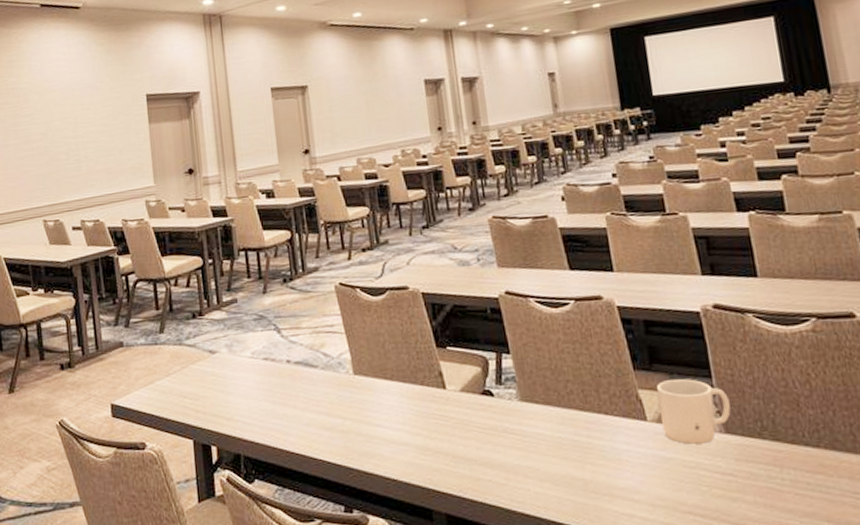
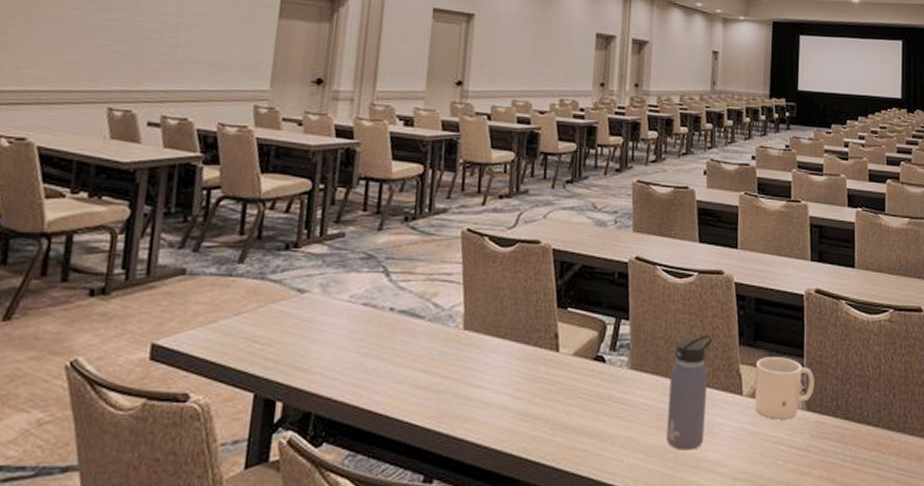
water bottle: none [562,362,612,478] -> present [666,335,712,450]

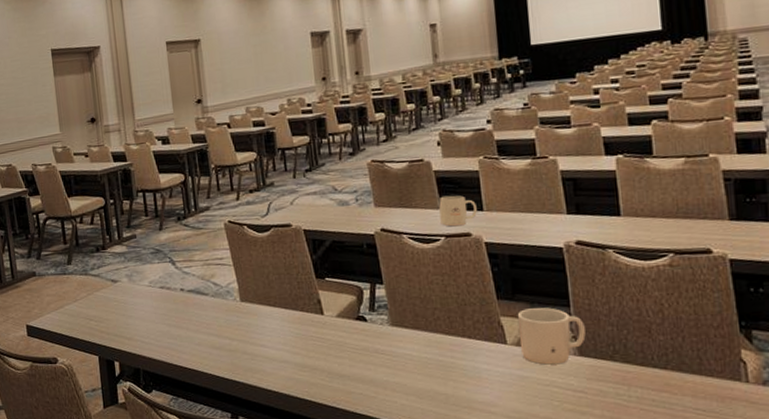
water bottle: present [666,335,712,450] -> none [430,292,472,393]
mug: none [696,228,732,263] -> present [439,195,477,227]

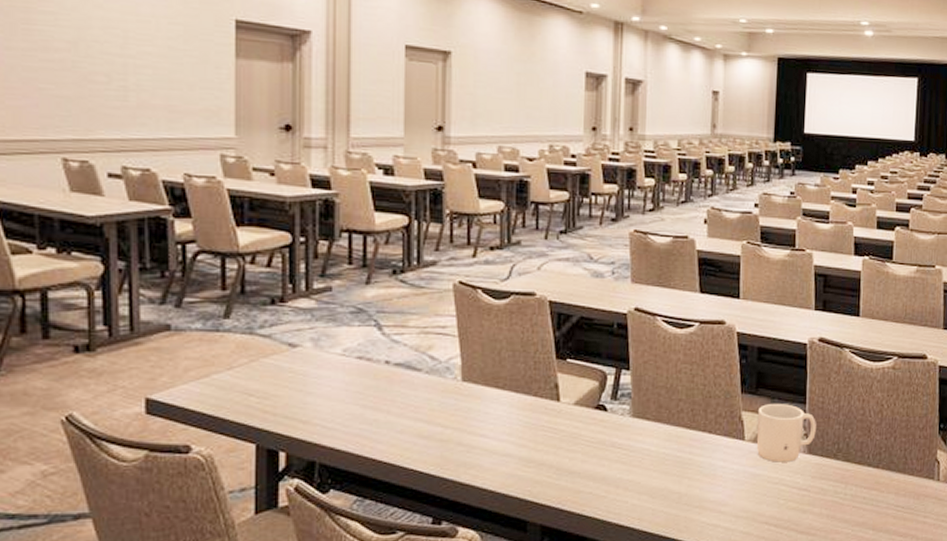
mug: present [439,195,477,227] -> none [697,278,734,313]

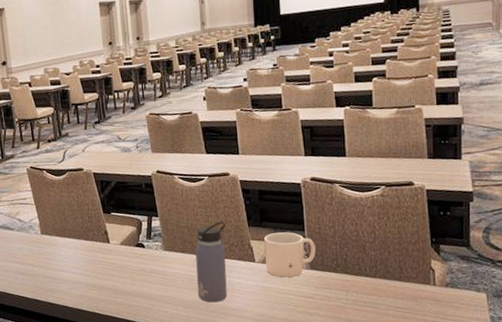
water bottle: none [669,383,714,492] -> present [195,221,228,303]

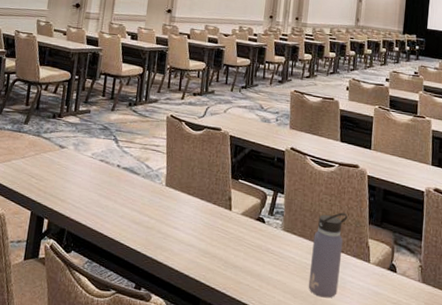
mug: present [263,232,316,278] -> none [379,236,430,287]

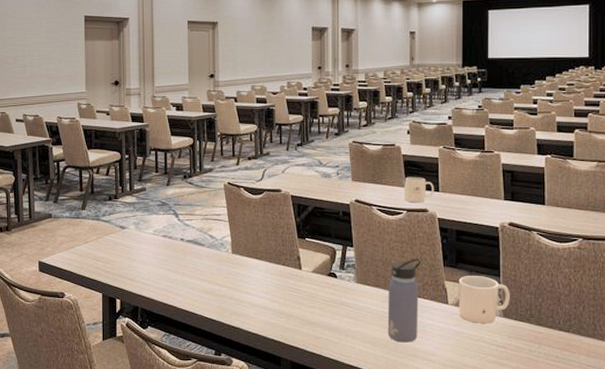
mug: none [337,131,367,159] -> present [404,176,434,203]
mug: none [379,236,430,287] -> present [458,275,510,323]

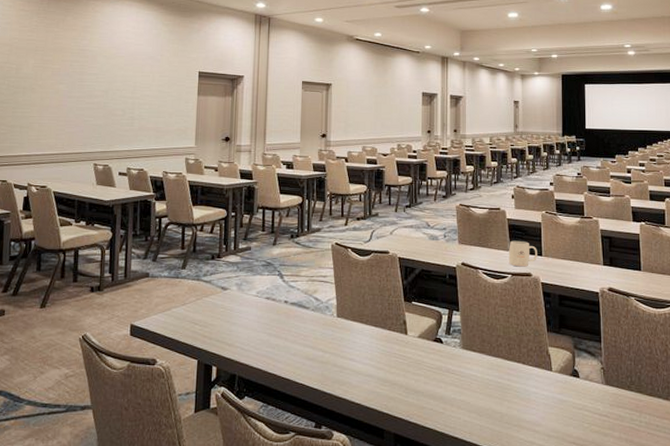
water bottle: present [387,258,421,343] -> none [492,323,526,412]
mug: present [458,275,510,323] -> none [561,340,611,391]

